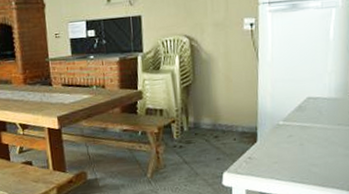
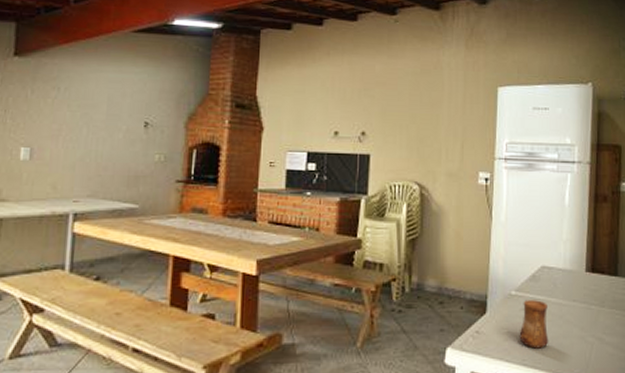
cup: none [287,127,316,168] -> present [519,300,549,349]

